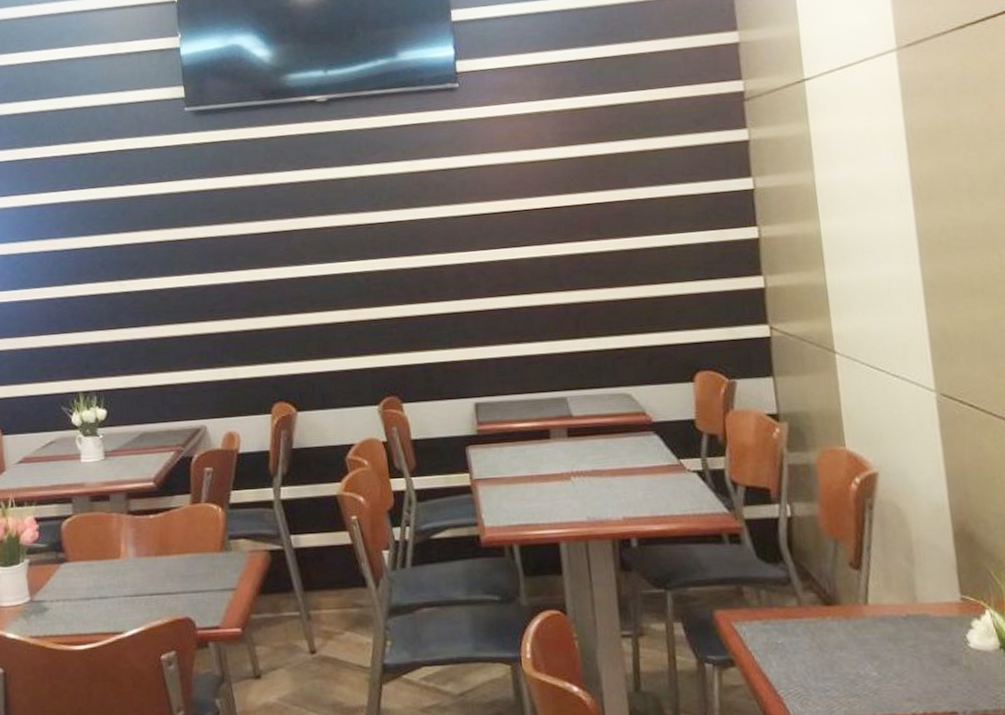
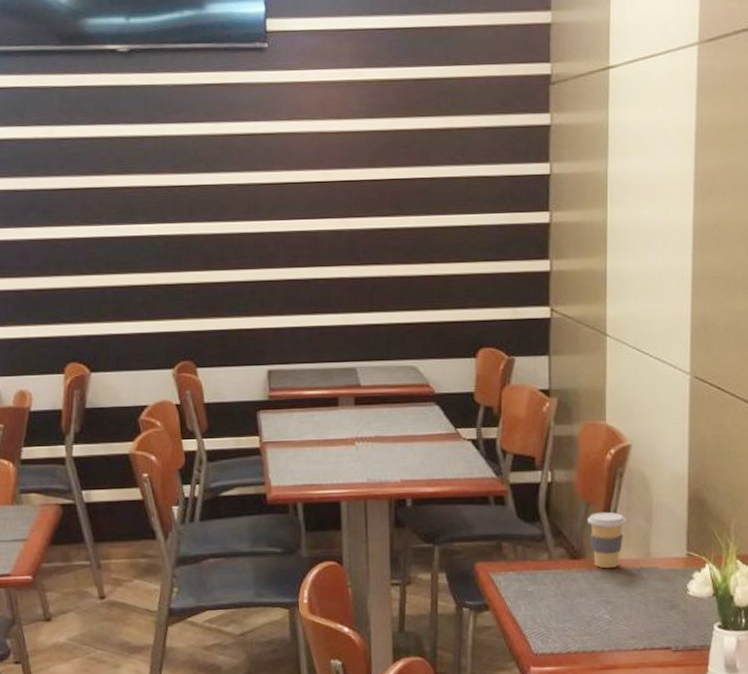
coffee cup: none [838,549,884,617] -> present [588,511,627,569]

